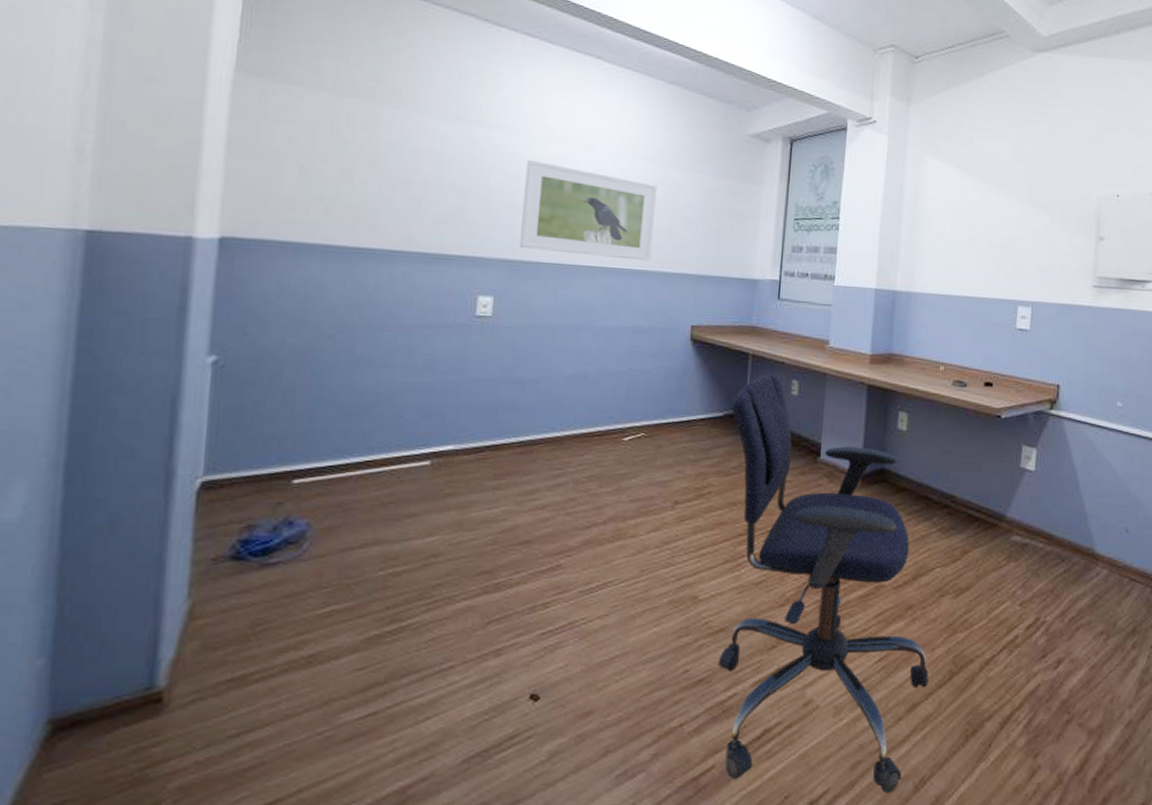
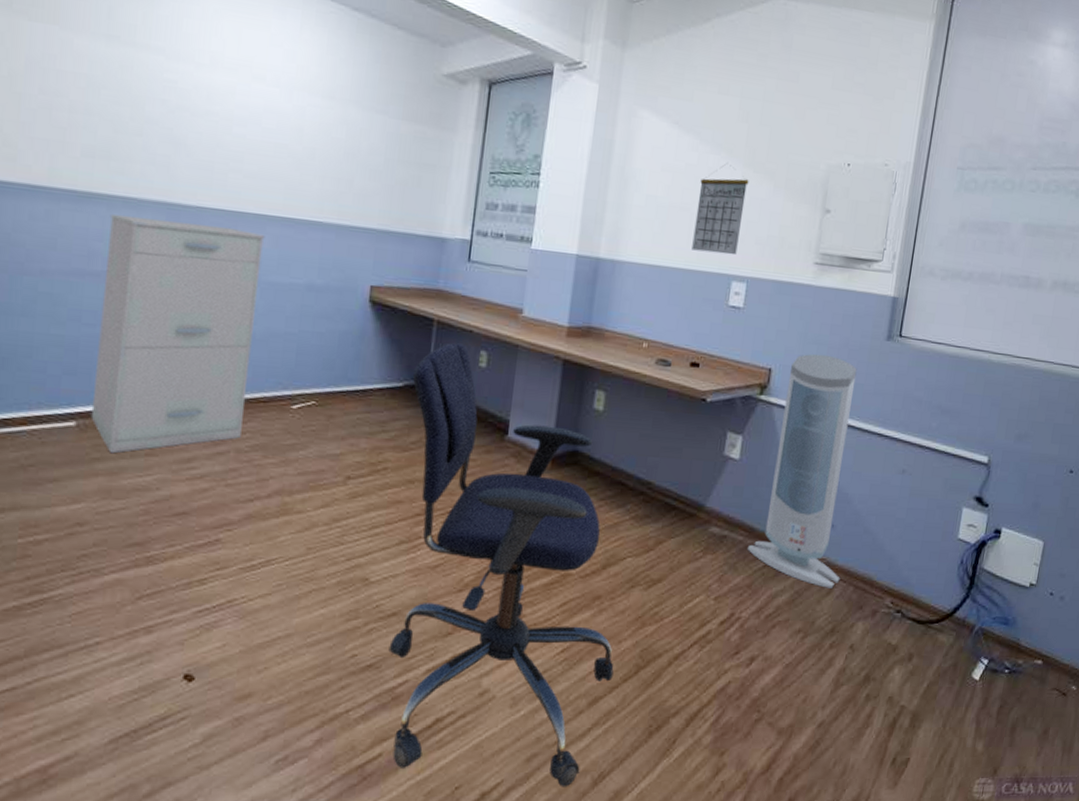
filing cabinet: none [443,273,597,489] -> present [90,214,265,454]
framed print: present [518,159,658,261] -> none [178,89,337,212]
calendar: none [979,200,1028,283] -> present [692,163,749,256]
air purifier: none [1048,369,1139,590] -> present [748,354,857,588]

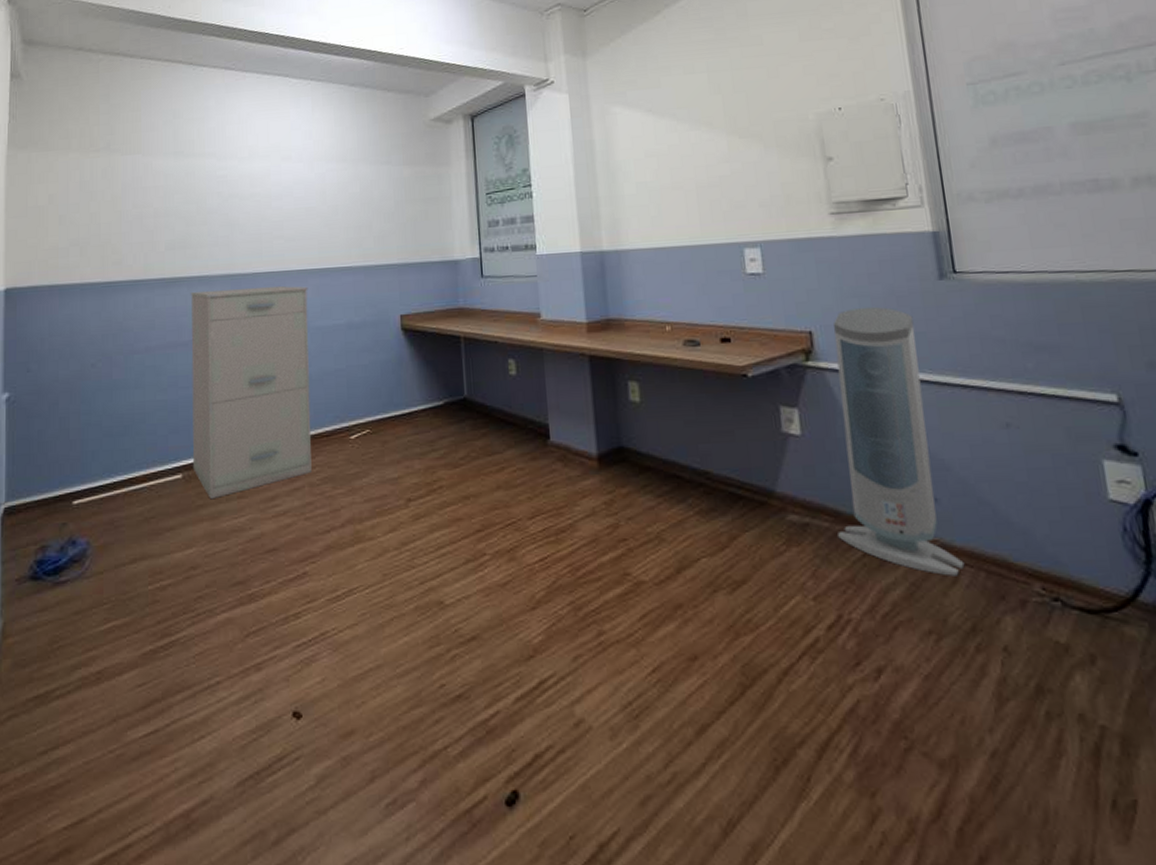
office chair: present [388,343,614,787] -> none [450,355,717,838]
calendar: present [692,163,749,256] -> none [686,136,742,226]

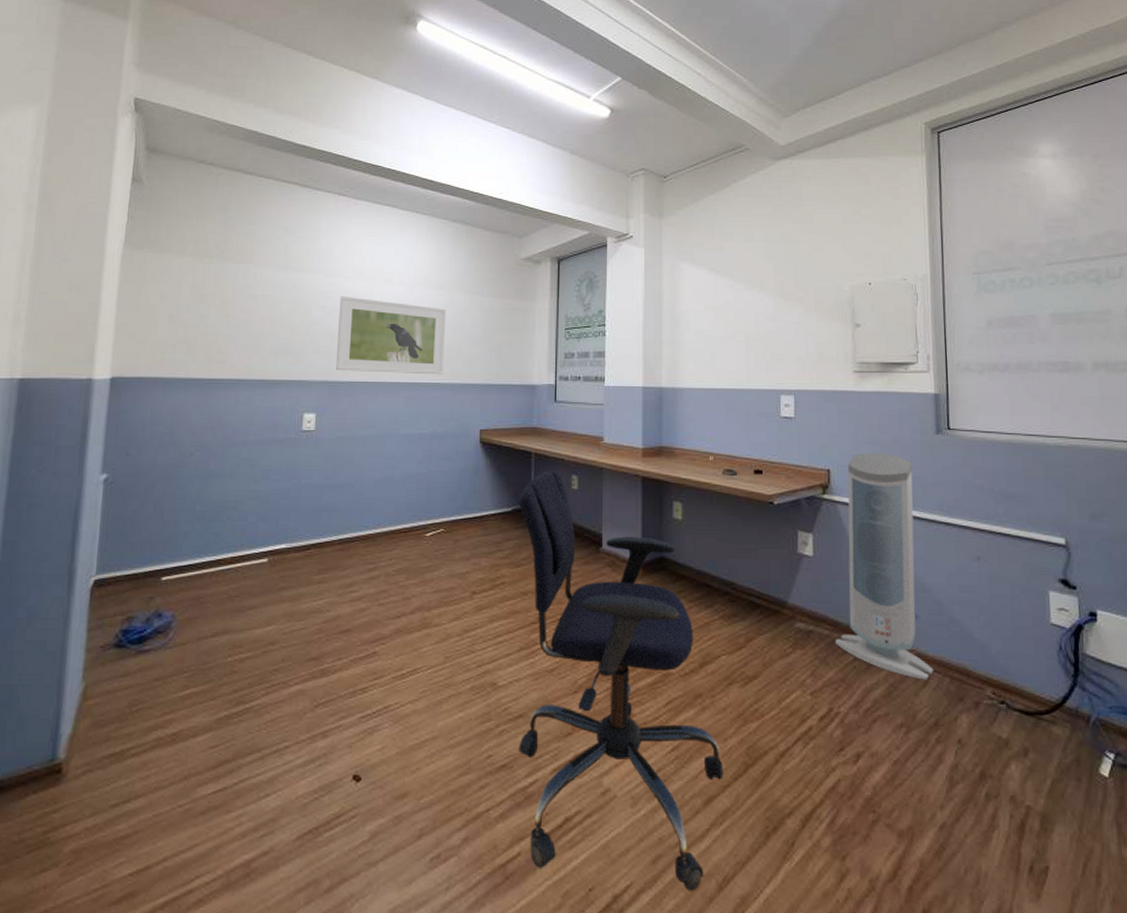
filing cabinet: present [190,285,312,500] -> none [278,394,399,583]
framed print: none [236,179,355,262] -> present [335,296,447,375]
office chair: none [450,355,717,838] -> present [518,471,723,891]

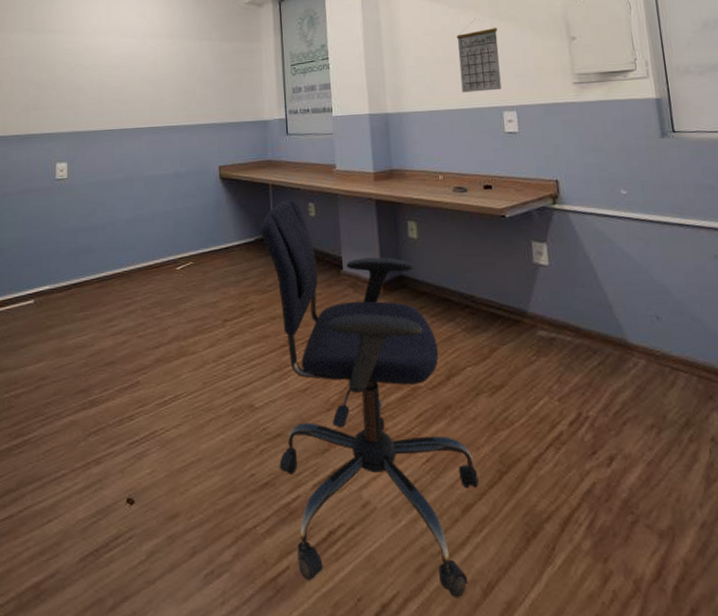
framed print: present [335,296,447,375] -> none [81,51,181,122]
calendar: none [740,296,782,373] -> present [456,18,502,93]
air purifier: present [835,452,934,680] -> none [575,159,681,380]

